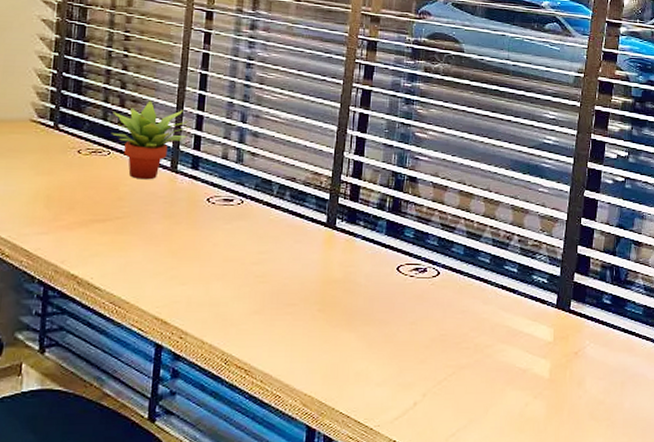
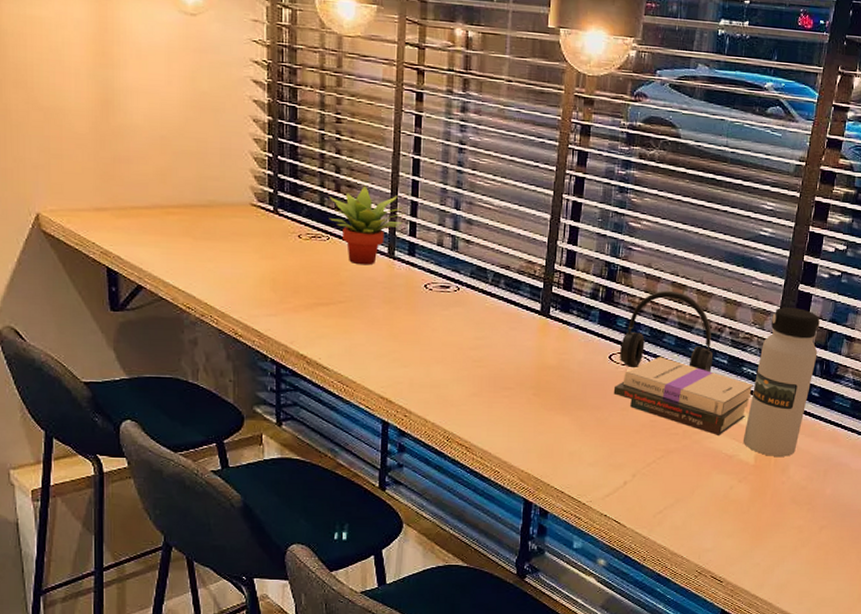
books: none [401,267,544,348] -> present [613,357,753,435]
headphones: none [408,199,503,282] -> present [620,290,714,373]
water bottle: none [537,214,607,369] -> present [744,307,820,457]

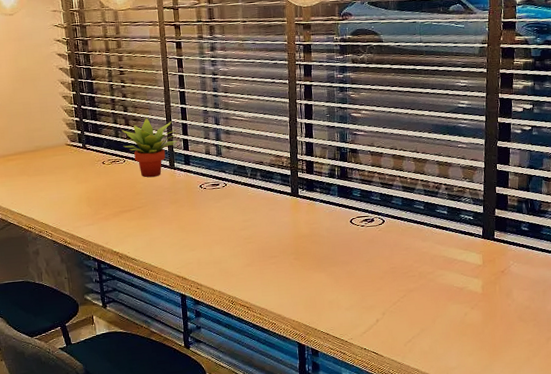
books: present [613,357,753,435] -> none [357,215,472,273]
headphones: present [620,290,714,373] -> none [358,161,435,228]
water bottle: present [744,307,820,457] -> none [470,161,522,285]

